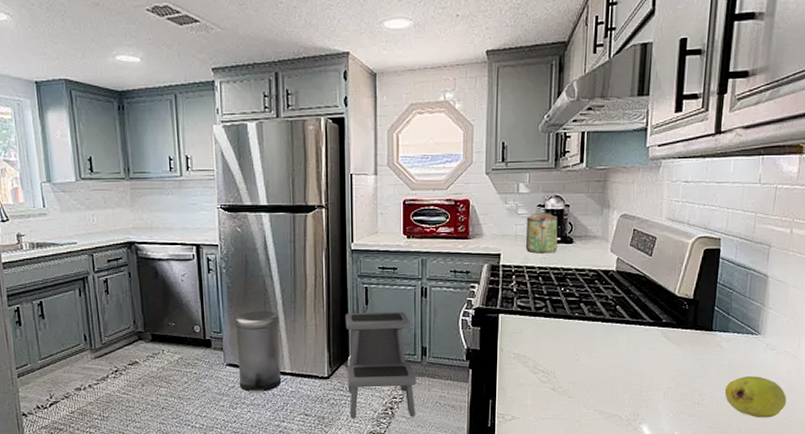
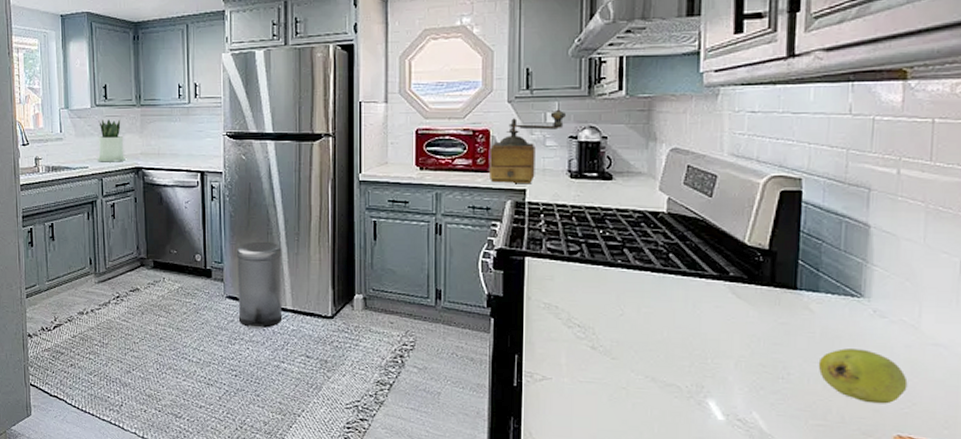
planter: none [85,193,118,238] -> present [96,119,127,162]
step stool: present [345,311,417,419] -> none [351,248,430,367]
coffee grinder: none [469,180,535,249] -> present [490,109,566,184]
canister: present [525,213,558,254] -> none [555,145,594,191]

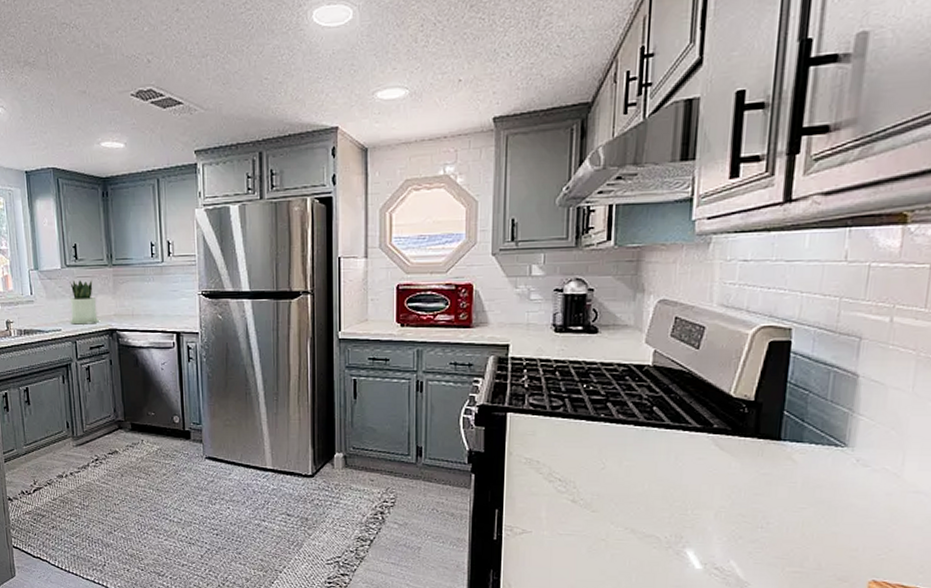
pedal bin: present [237,242,283,329] -> none [215,403,263,489]
coffee grinder: present [490,109,566,184] -> none [472,261,551,339]
fruit: present [818,348,908,404] -> none [797,497,886,551]

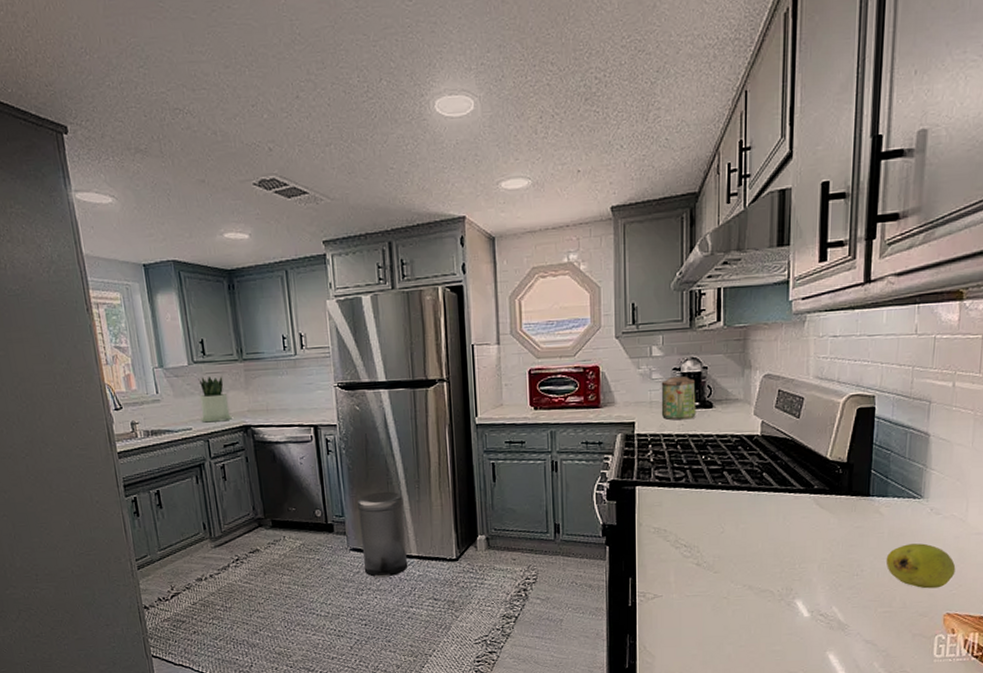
pedal bin: none [215,403,263,489] -> present [357,492,408,578]
canister: none [539,298,579,345] -> present [661,376,696,420]
fruit: none [797,497,886,551] -> present [886,543,956,589]

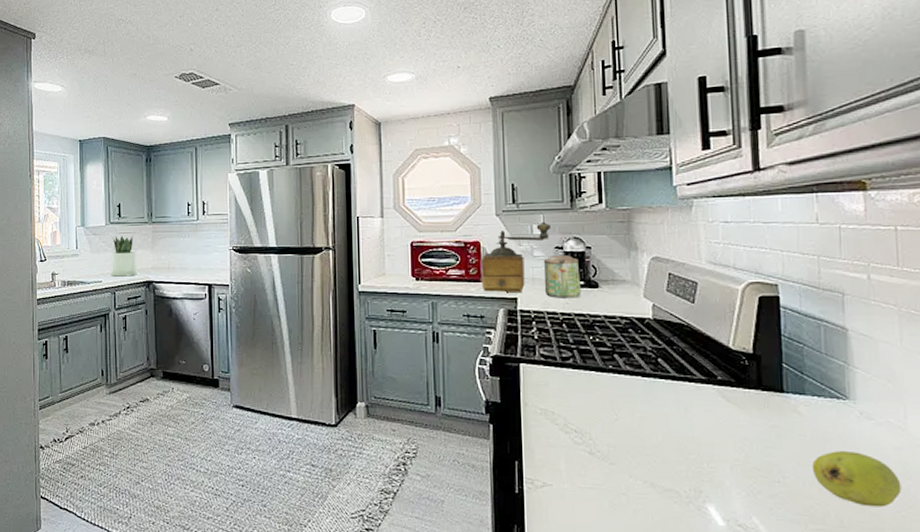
pedal bin: present [357,492,408,578] -> none [243,352,288,438]
coffee grinder: none [600,342,669,418] -> present [481,221,551,293]

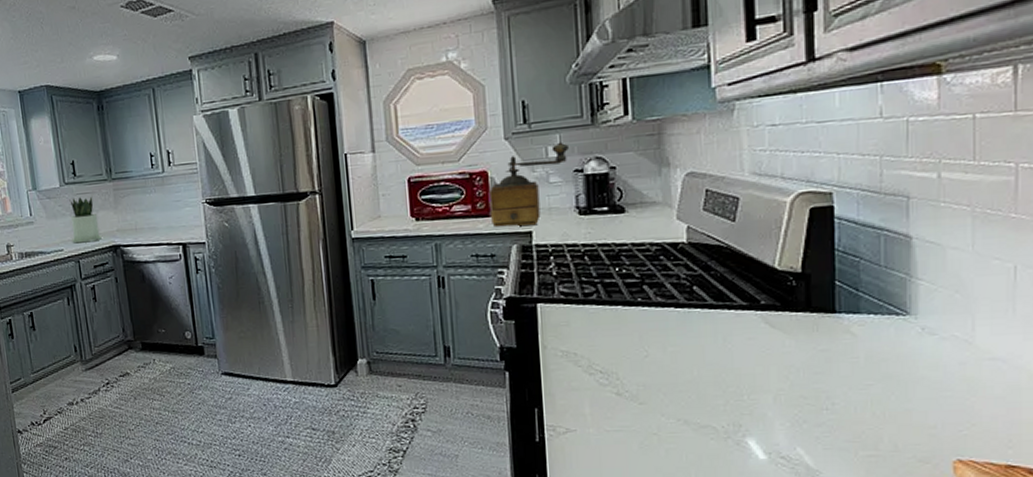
canister: present [543,255,581,298] -> none [560,178,605,228]
fruit: present [811,451,902,507] -> none [864,371,965,428]

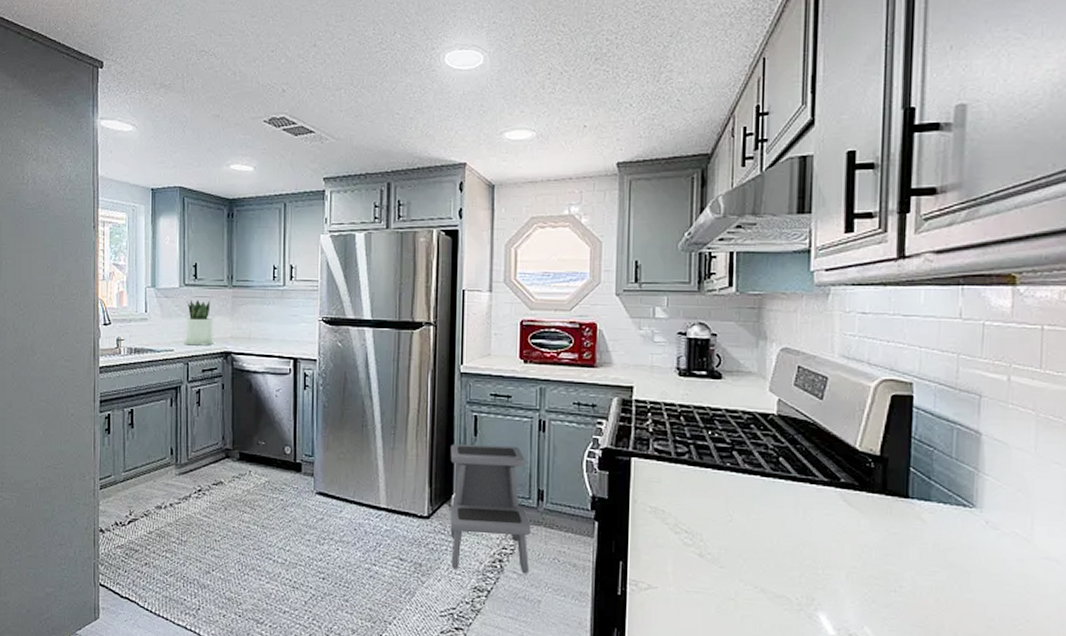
step stool: none [350,305,443,433] -> present [450,444,531,573]
coffee grinder: present [489,142,568,228] -> none [596,304,675,381]

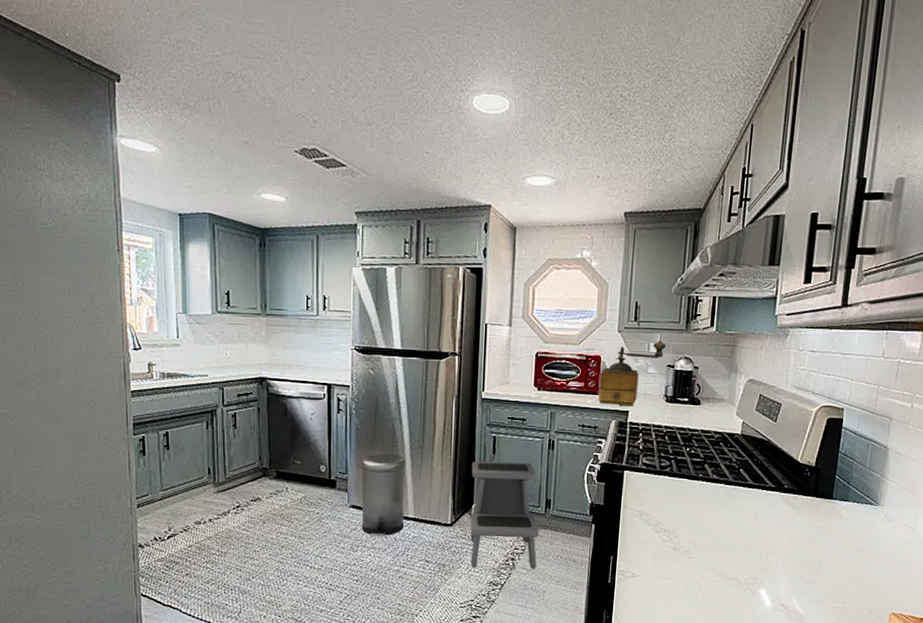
planter: present [182,300,215,346] -> none [217,327,250,372]
pedal bin: none [328,435,377,529] -> present [361,454,406,536]
coffee grinder: none [596,304,675,381] -> present [598,340,666,407]

